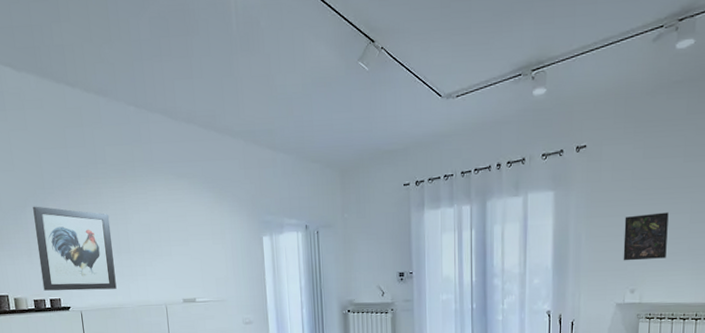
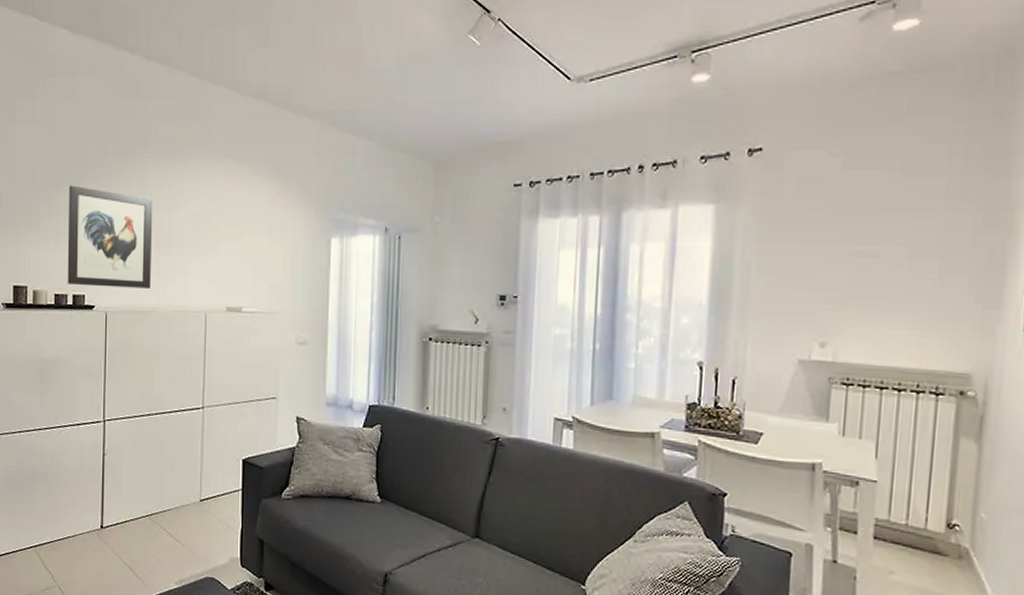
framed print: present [623,212,669,261] -> none [810,241,879,304]

